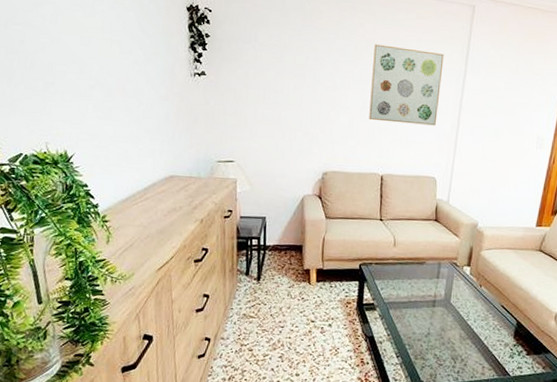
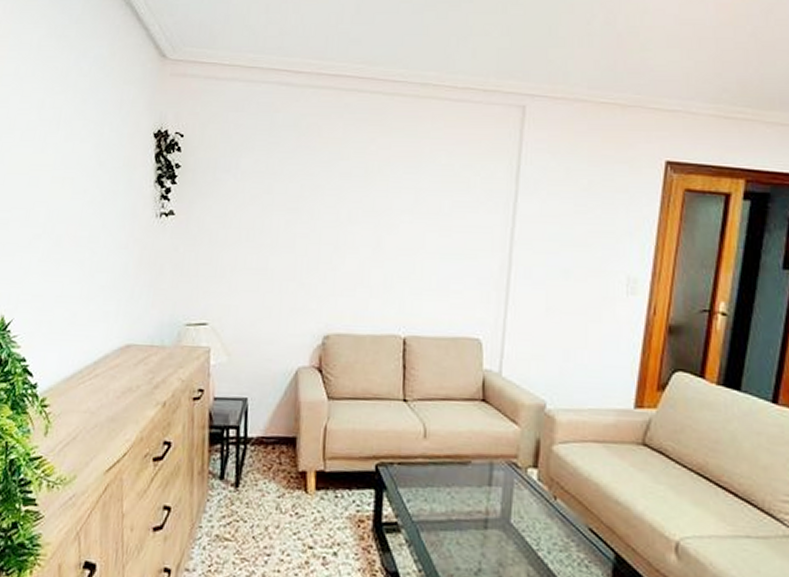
wall art: present [369,44,444,126] -> none [384,164,485,268]

